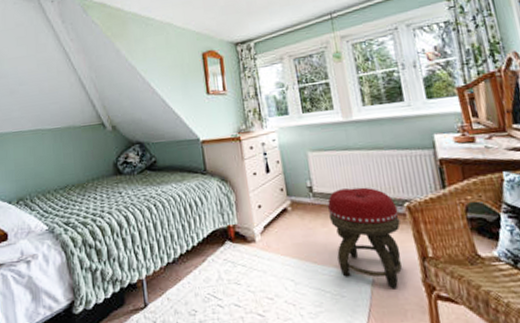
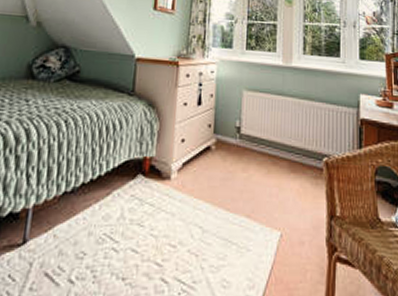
footstool: present [327,187,403,289] -> none [251,134,317,247]

